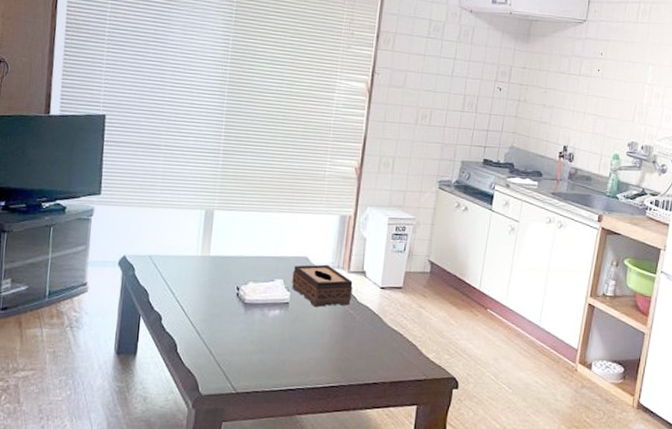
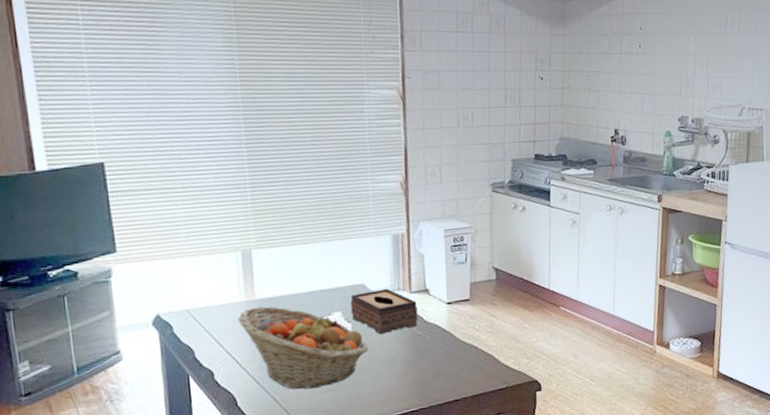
fruit basket: none [191,263,302,348] -> present [237,306,369,389]

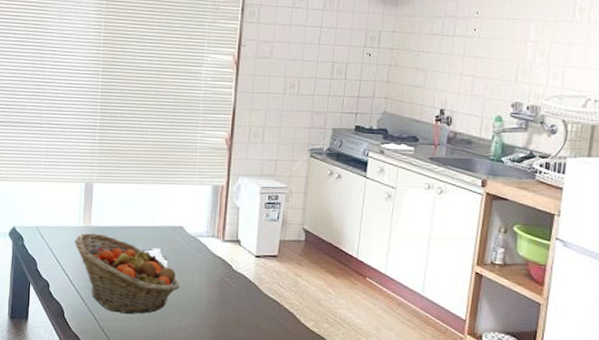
tissue box: present [350,288,418,334] -> none [169,233,228,275]

